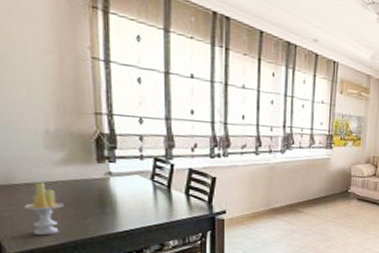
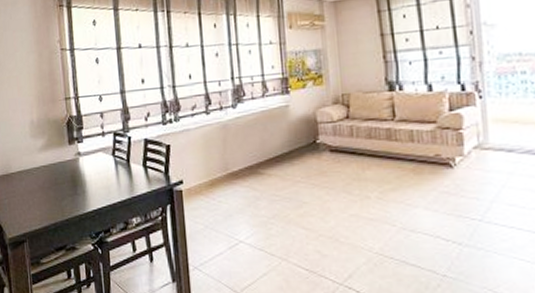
candle: present [24,182,63,236] -> none [18,169,45,220]

